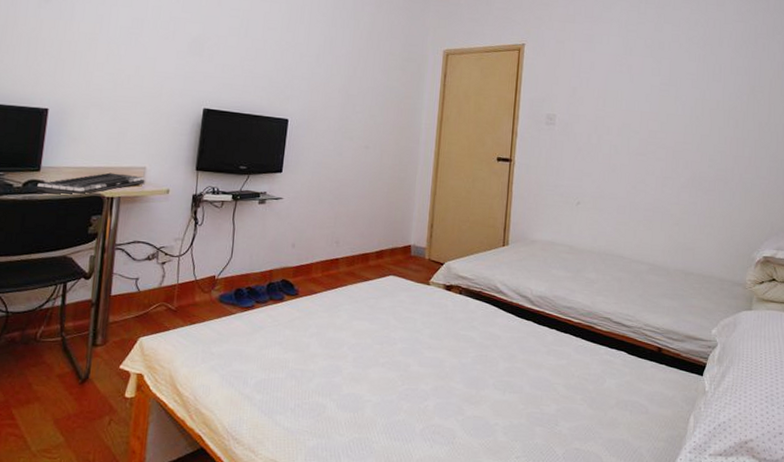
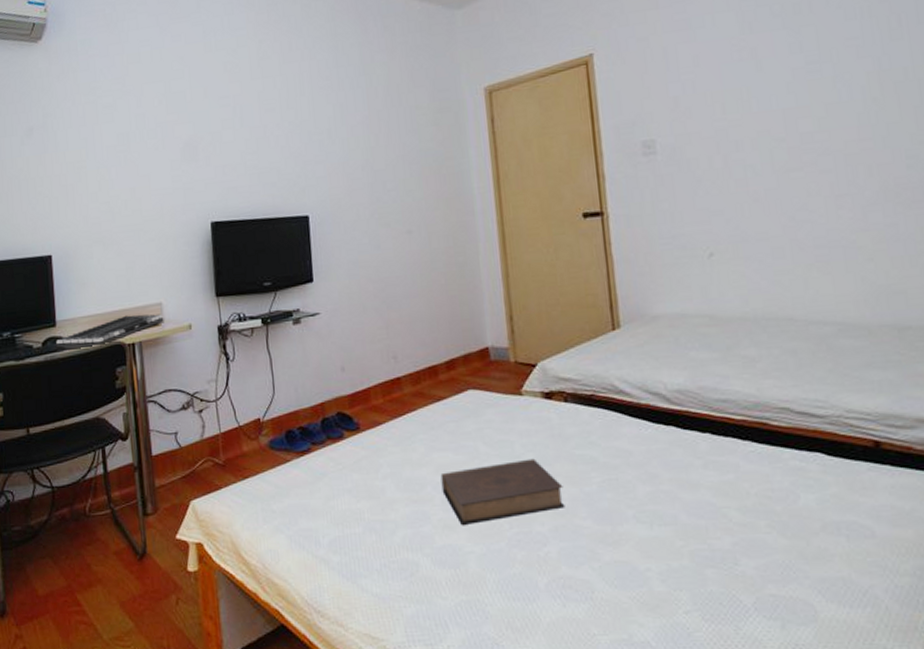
book: none [355,333,447,379] -> present [440,458,565,525]

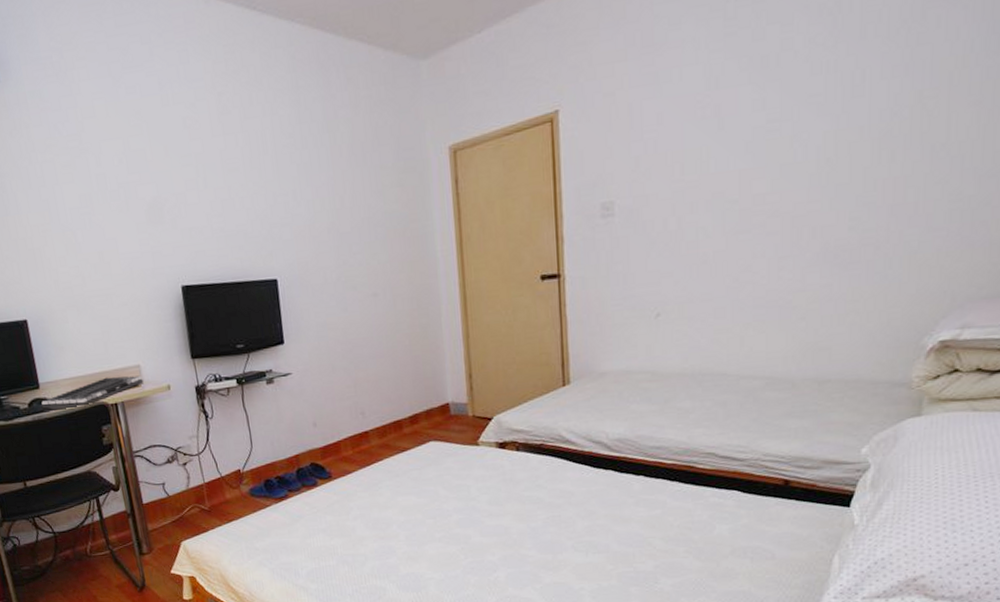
book: present [440,458,565,525] -> none [404,500,514,556]

